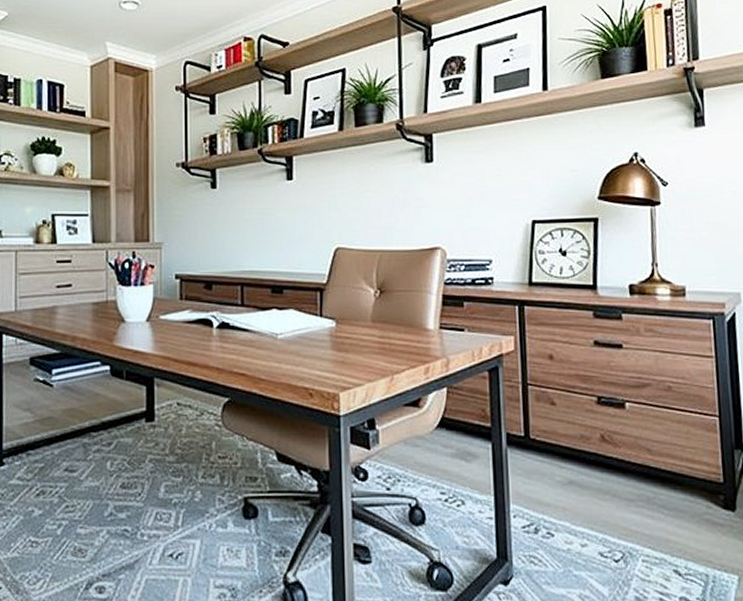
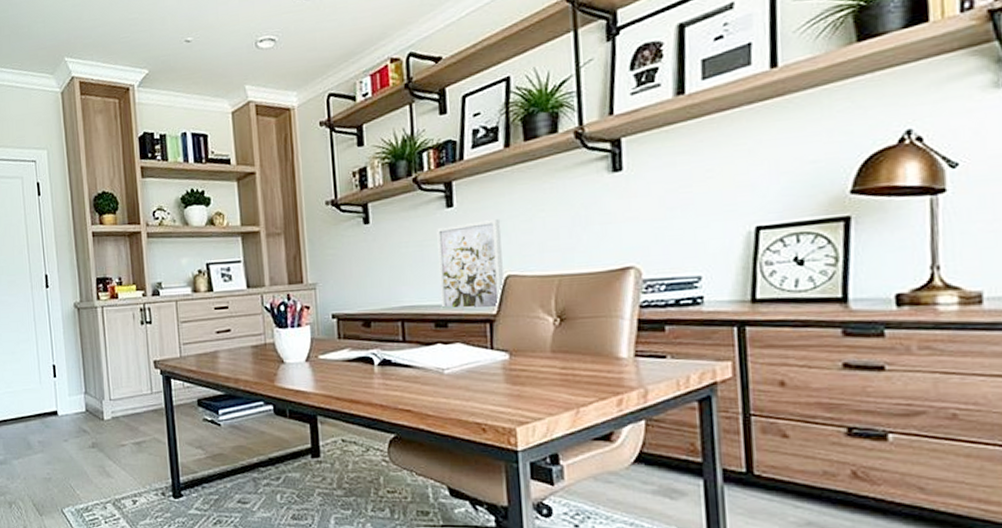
wall art: none [277,195,334,276] -> present [437,219,504,309]

